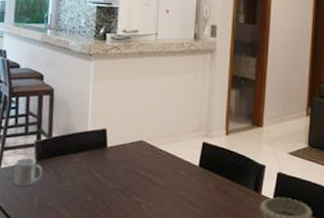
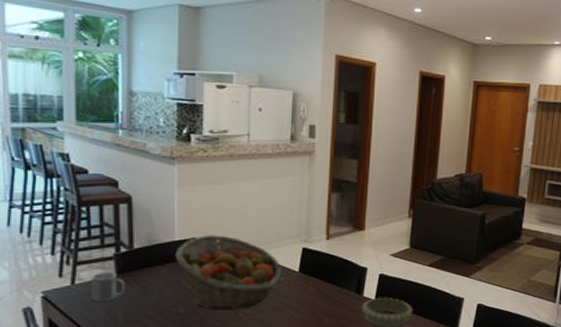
fruit basket: none [87,125,183,202] -> present [175,234,282,311]

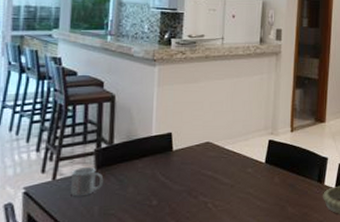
fruit basket: present [175,234,282,311] -> none [151,129,250,202]

